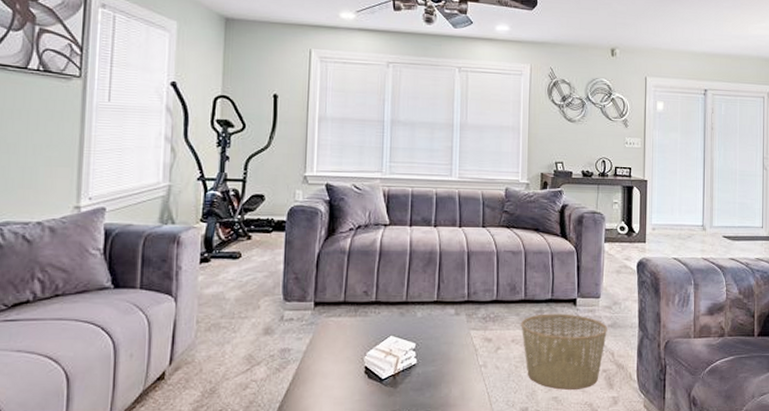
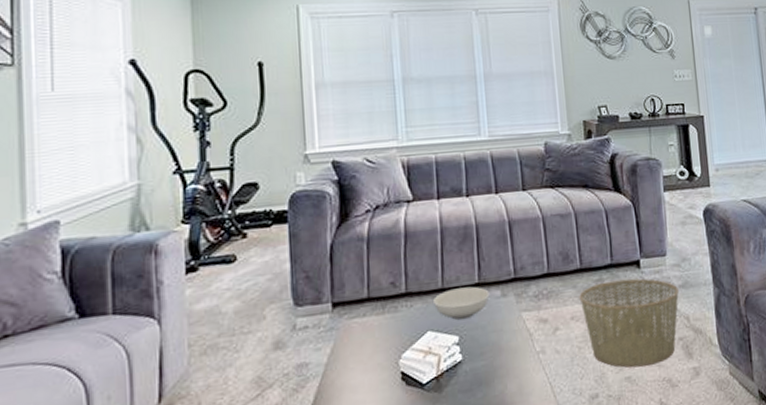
bowl: none [398,303,445,330] -> present [433,286,490,320]

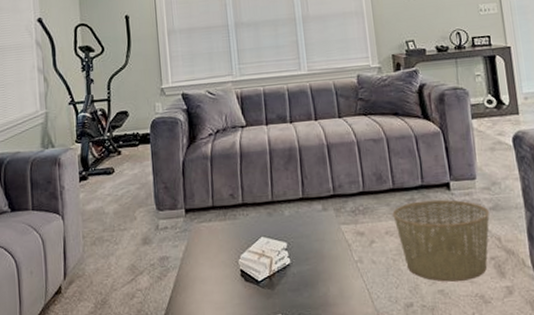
bowl: present [433,286,490,320] -> none [265,200,312,229]

